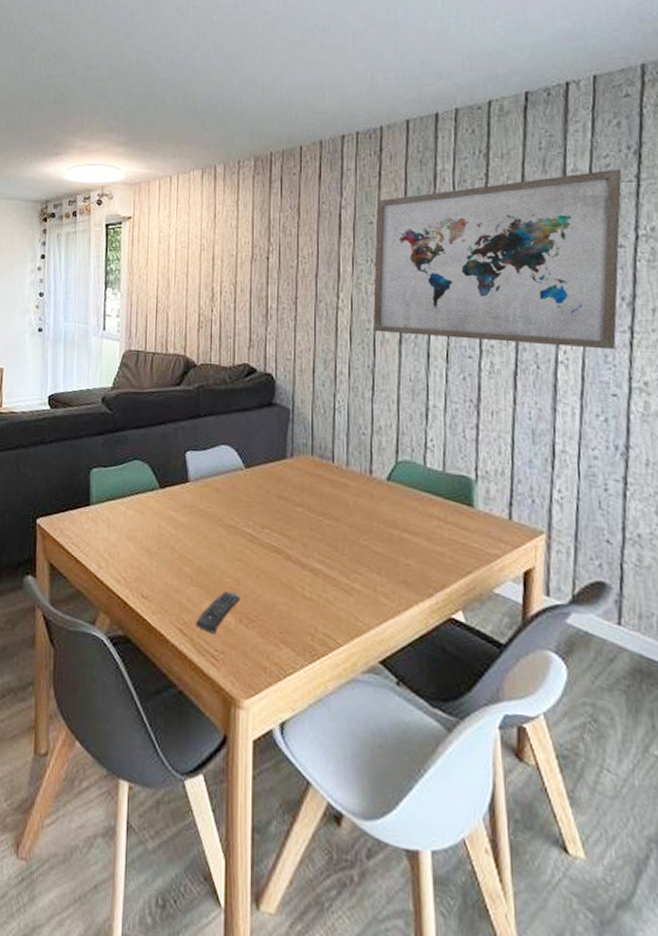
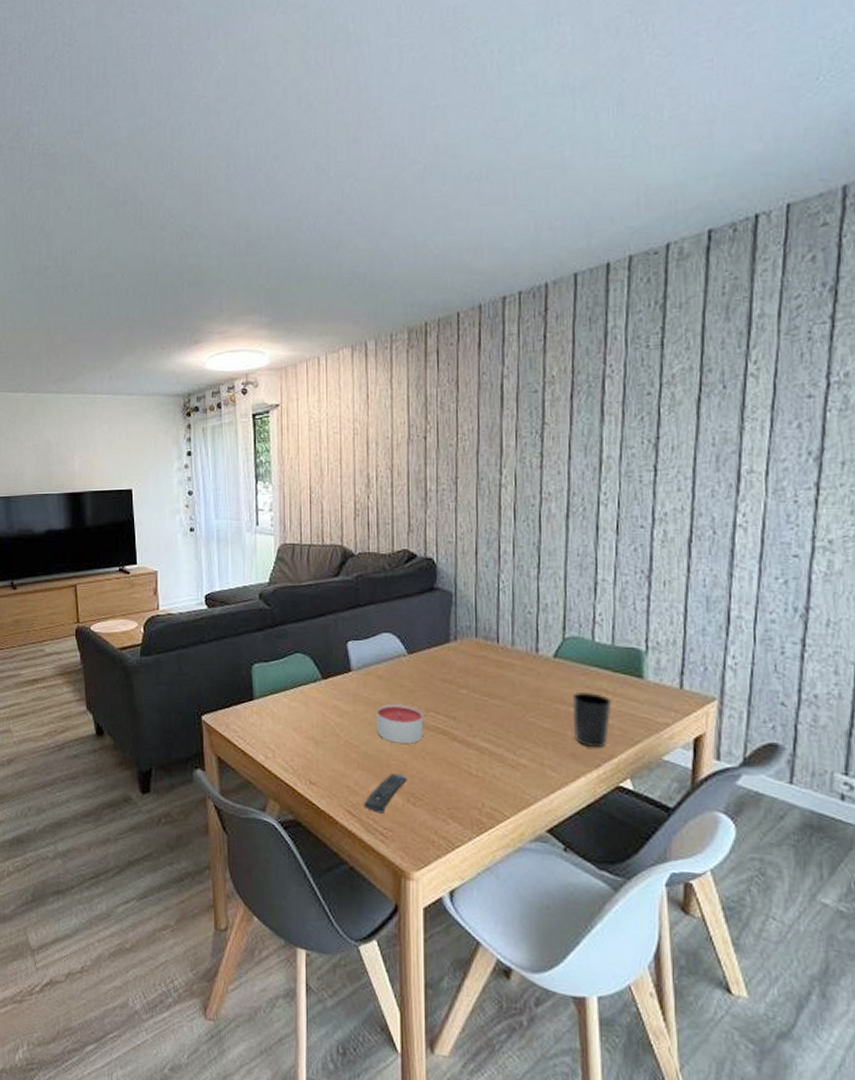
candle: none [212,518,259,561] -> present [377,704,424,744]
wall art: present [373,169,622,350] -> none [539,309,815,509]
cup: none [405,517,443,577] -> present [572,691,612,748]

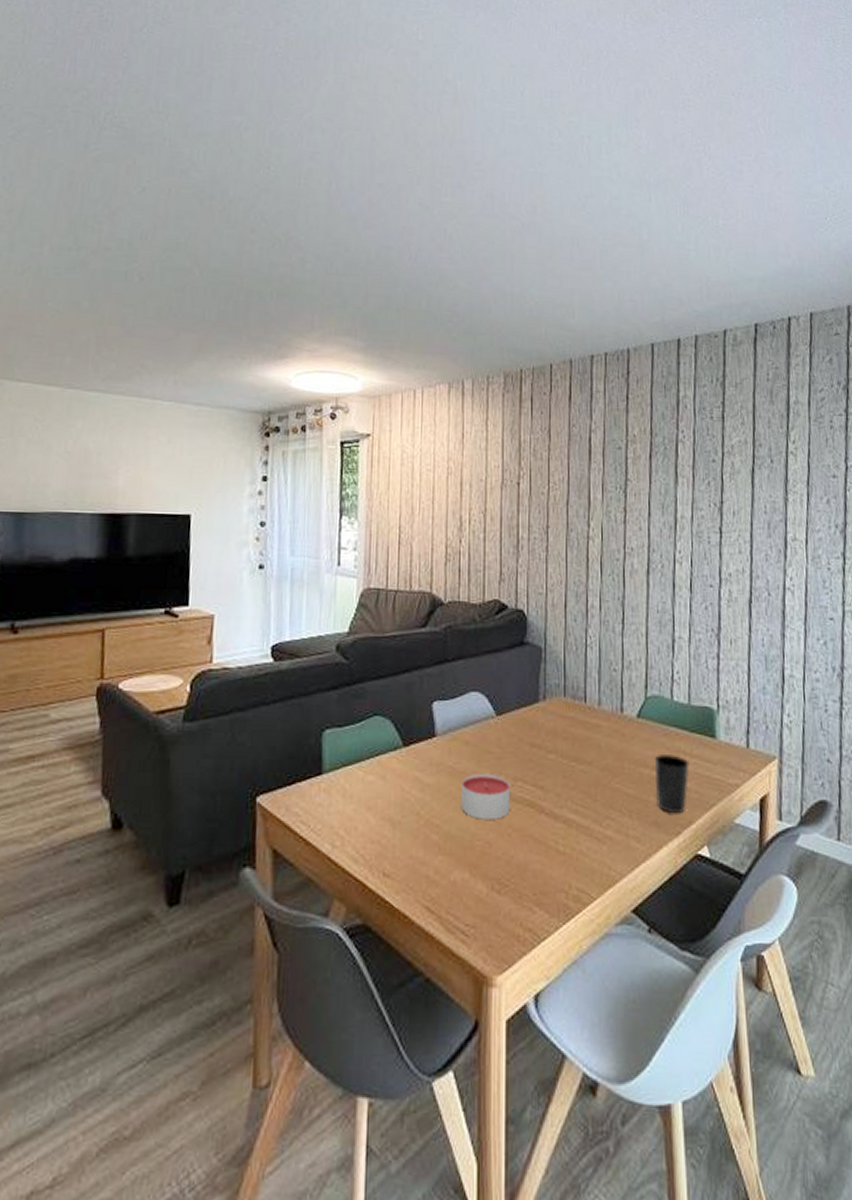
remote control: present [364,773,407,814] -> none [444,857,492,907]

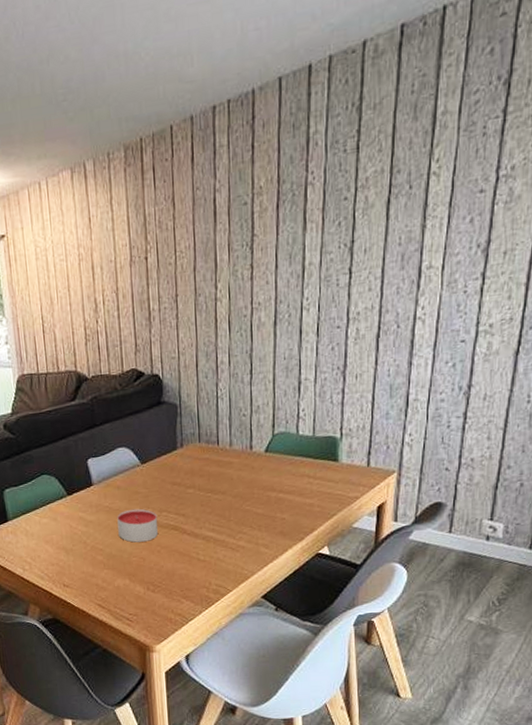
cup: present [654,753,689,814] -> none [280,478,313,525]

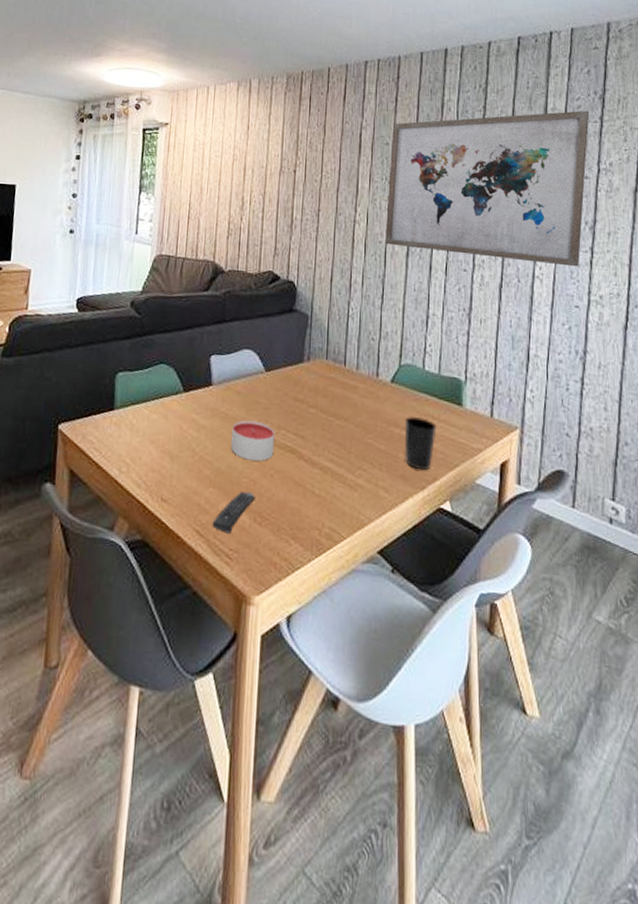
remote control: none [111,568,146,603] -> present [212,491,256,534]
wall art: none [250,104,490,317] -> present [385,110,590,267]
cup: none [280,478,313,525] -> present [404,416,437,471]

